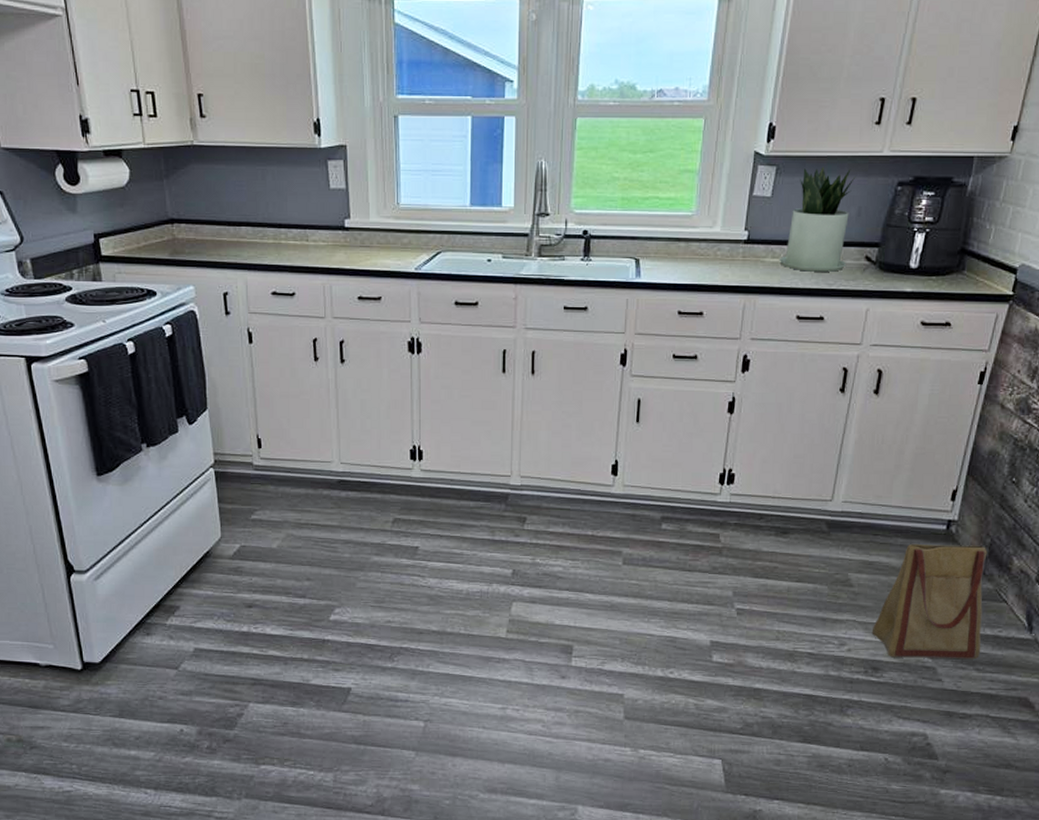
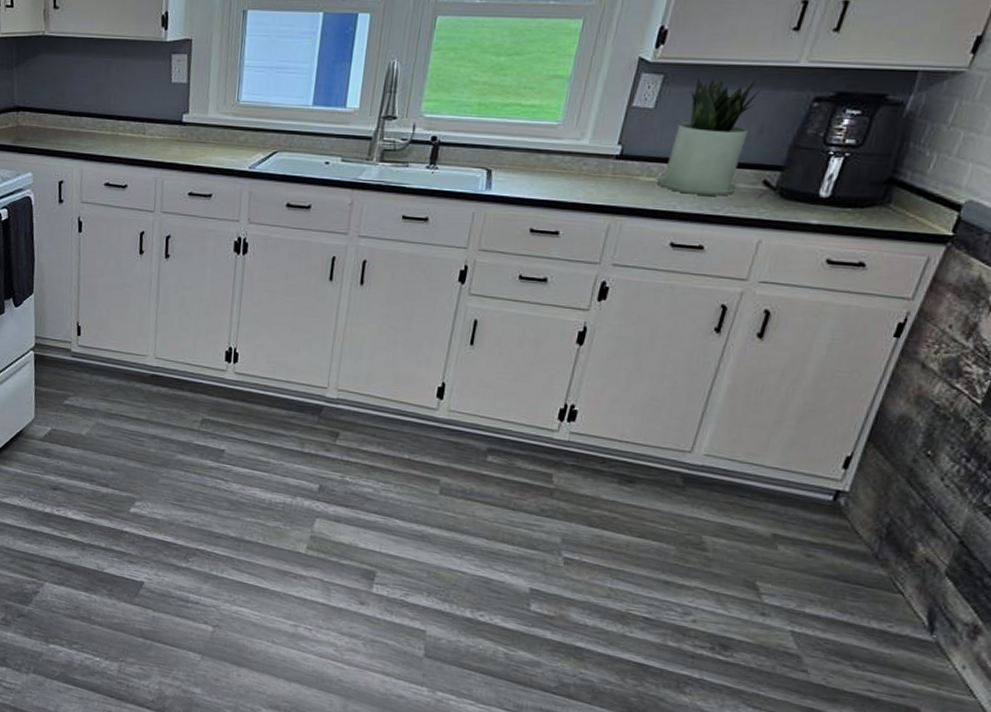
shopping bag: present [871,543,988,660] -> none [724,511,884,655]

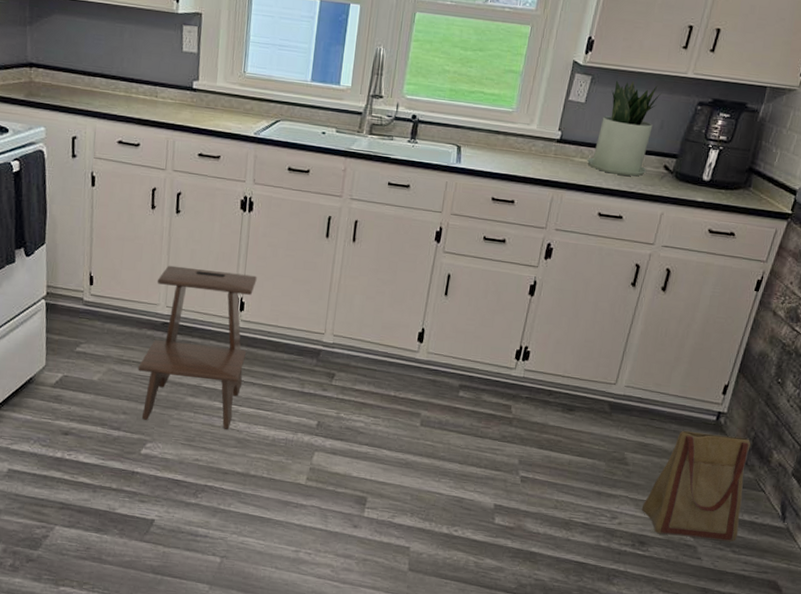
step stool: none [126,314,252,490] -> present [137,265,257,429]
shopping bag: none [724,511,884,655] -> present [641,430,751,542]

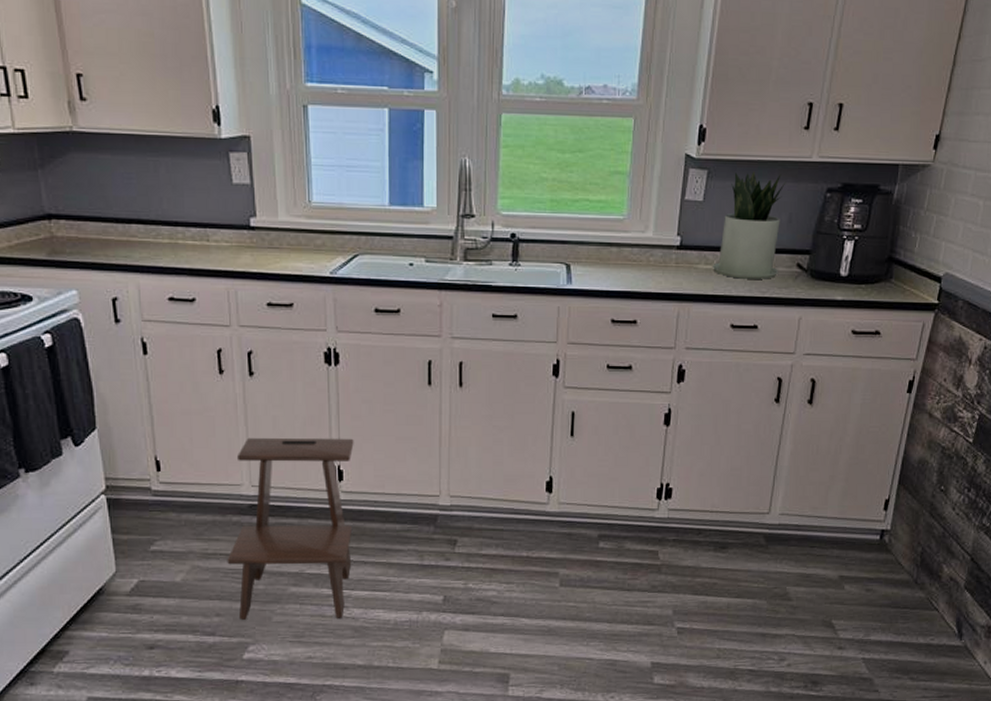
shopping bag: present [641,430,751,542] -> none [810,554,919,671]

